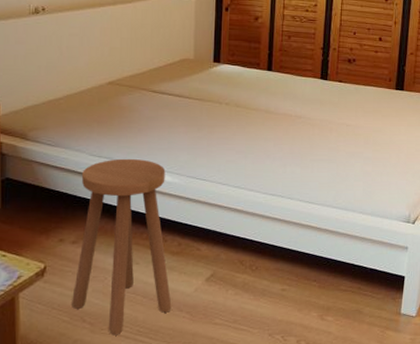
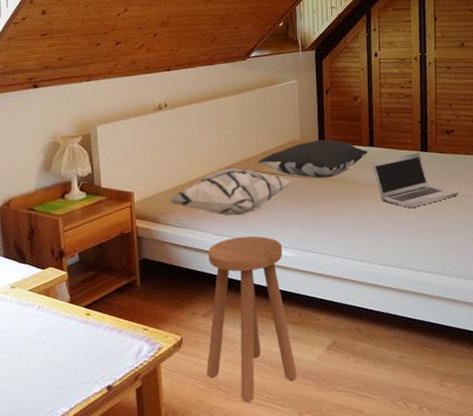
decorative pillow: none [38,84,180,136] -> present [167,168,291,216]
pillow: none [144,60,266,101] -> present [257,140,368,179]
laptop: none [268,80,355,138] -> present [371,152,459,209]

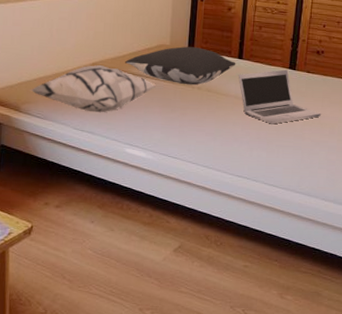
stool: present [207,235,297,403] -> none [54,133,142,294]

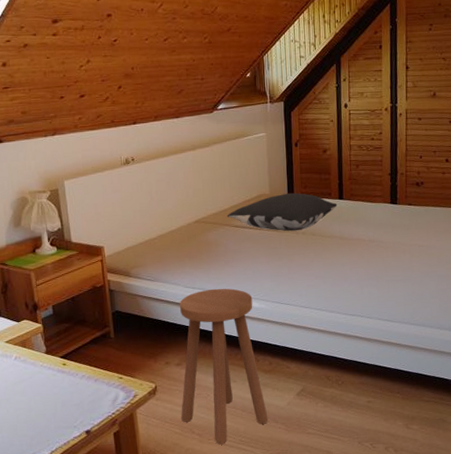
decorative pillow: present [30,65,156,113] -> none [137,222,260,269]
stool: none [54,133,142,294] -> present [180,288,268,445]
laptop: present [238,69,321,125] -> none [340,205,427,261]

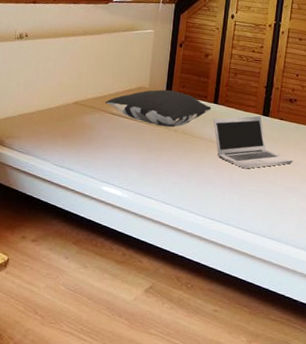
stool: present [180,288,268,445] -> none [27,170,117,331]
laptop: none [340,205,427,261] -> present [213,116,293,169]

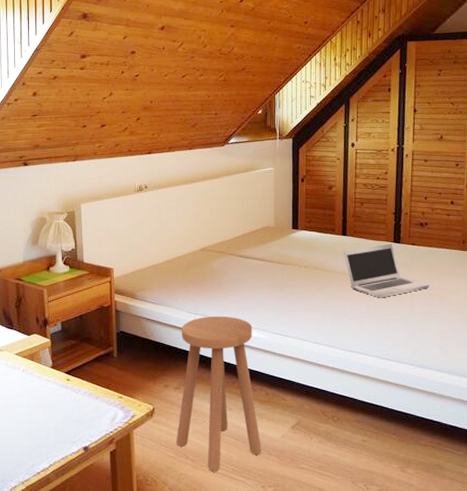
stool: none [27,170,117,331] -> present [176,316,262,472]
pillow: present [105,89,212,128] -> none [232,227,341,264]

